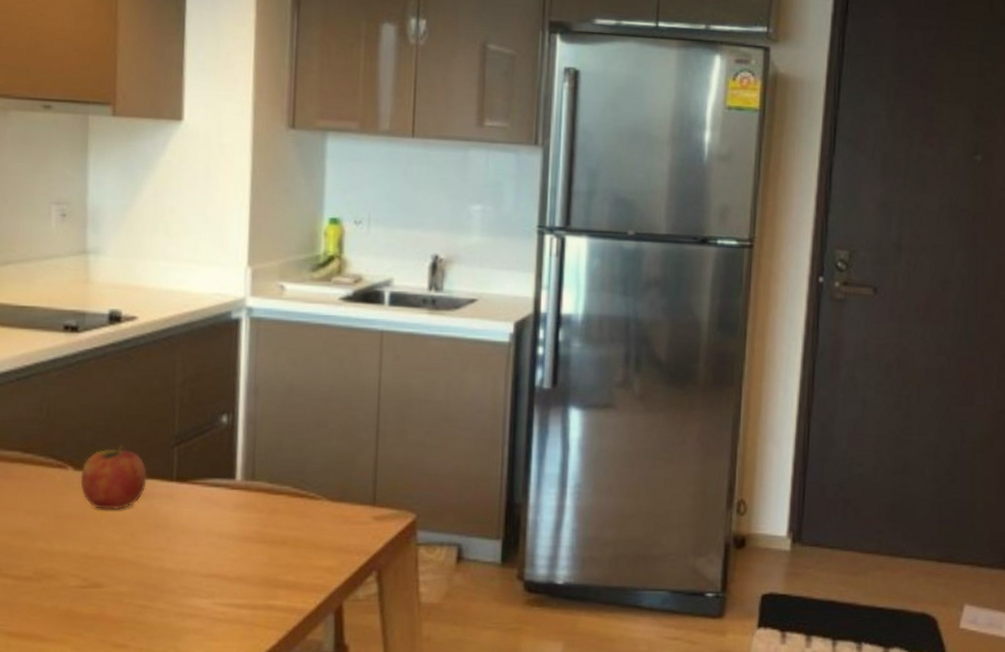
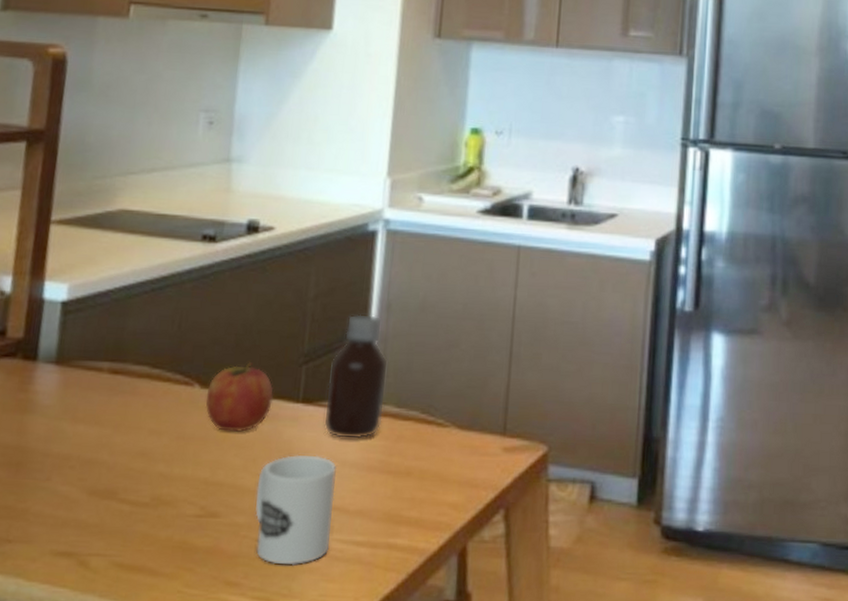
mug: none [137,529,214,628] -> present [255,455,336,566]
bottle: none [198,398,259,514] -> present [323,314,389,440]

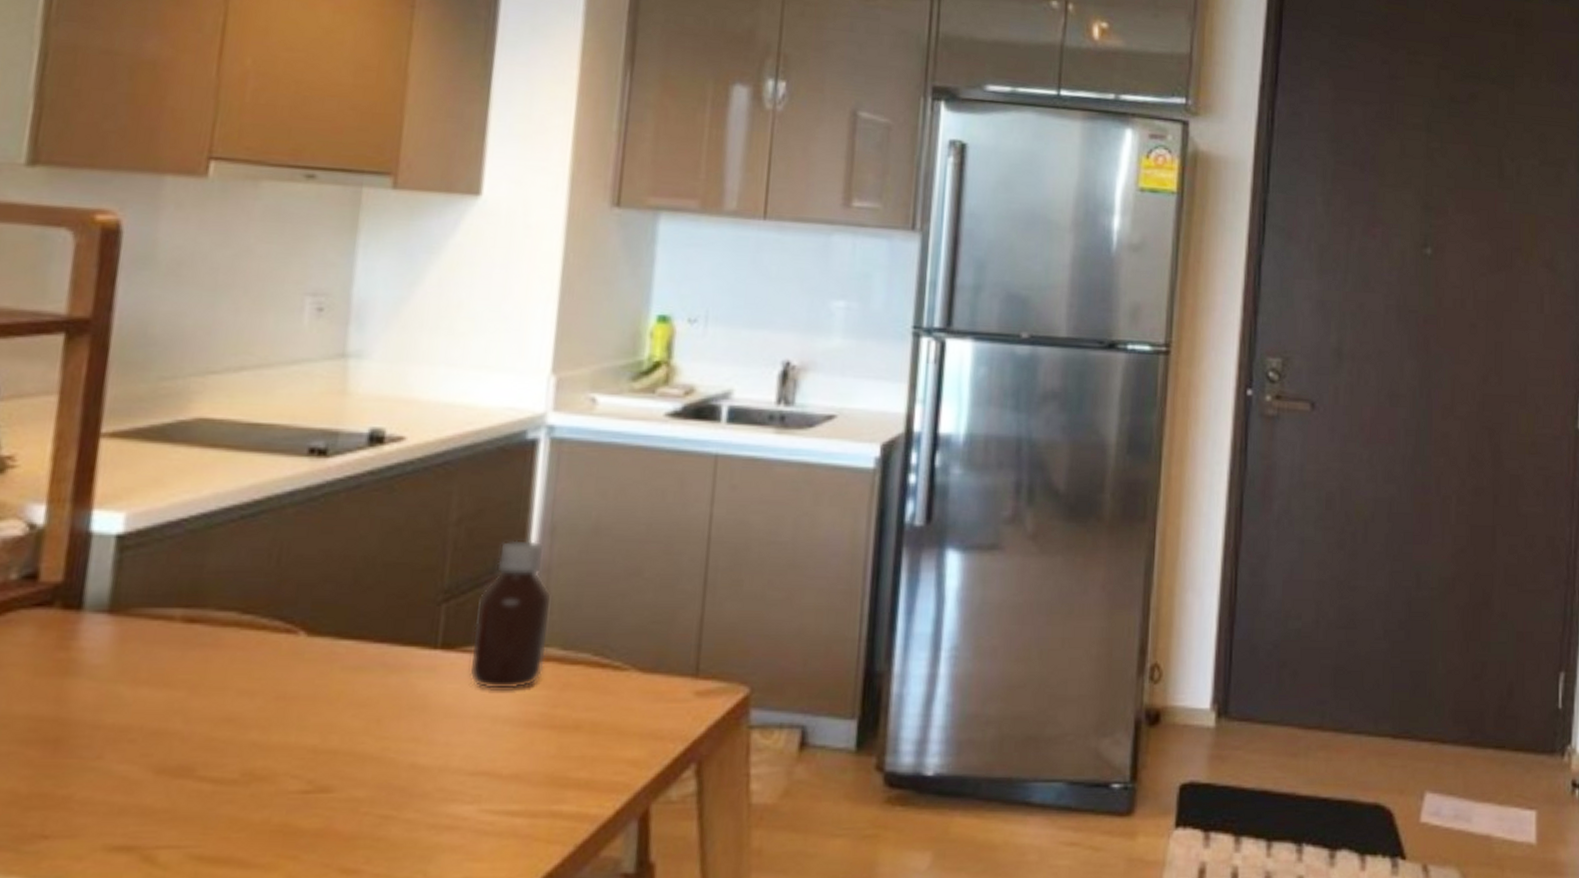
fruit: present [205,361,274,432] -> none [313,601,404,687]
mug: present [255,455,336,566] -> none [380,711,485,845]

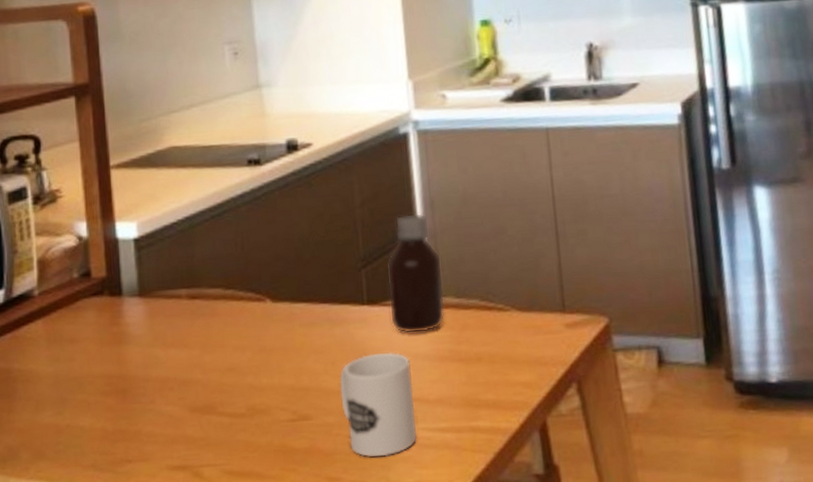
mug: none [380,711,485,845] -> present [340,352,417,457]

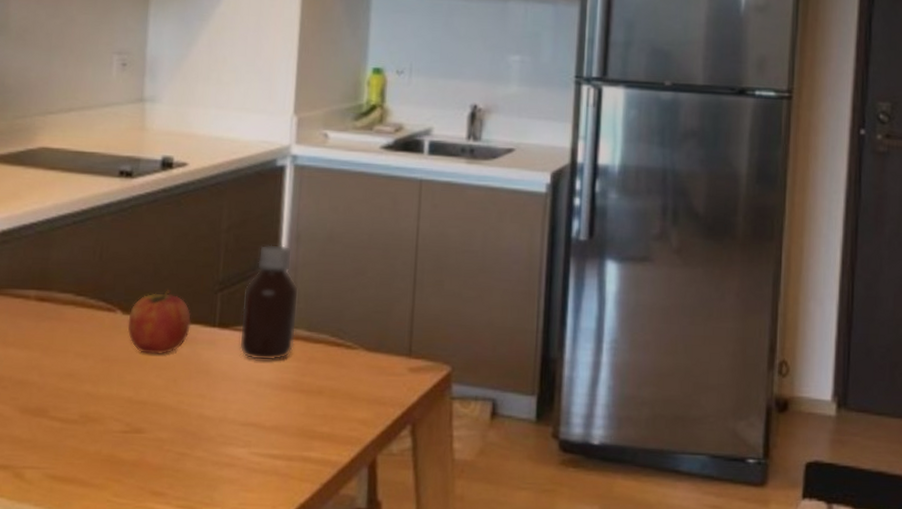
fruit: none [278,272,340,340] -> present [127,289,191,355]
mug: present [340,352,417,457] -> none [177,375,252,477]

